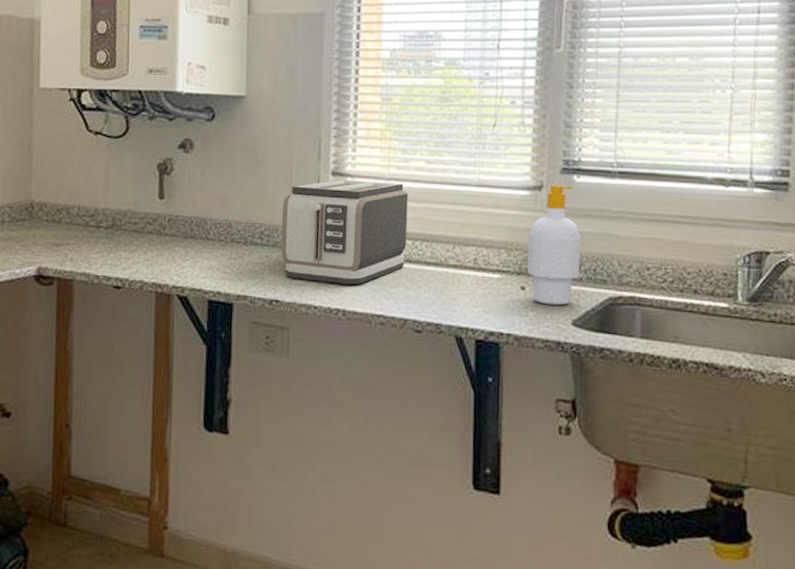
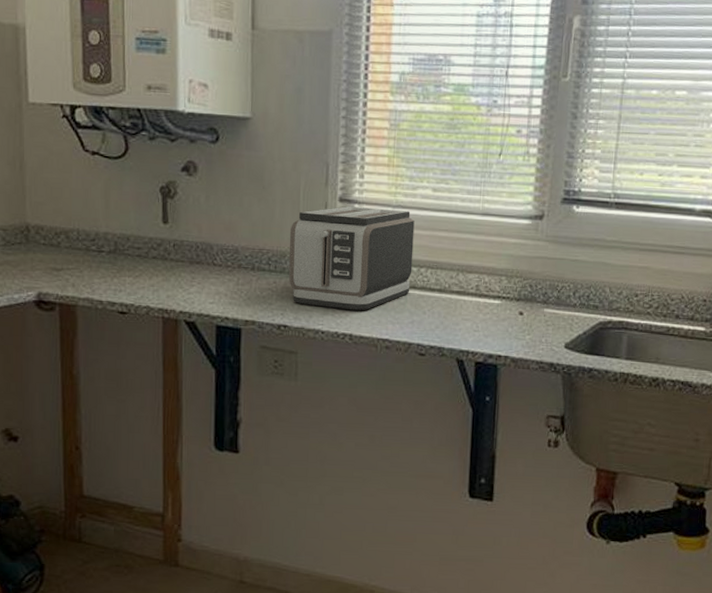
soap bottle: present [527,184,581,306] -> none [526,214,577,330]

